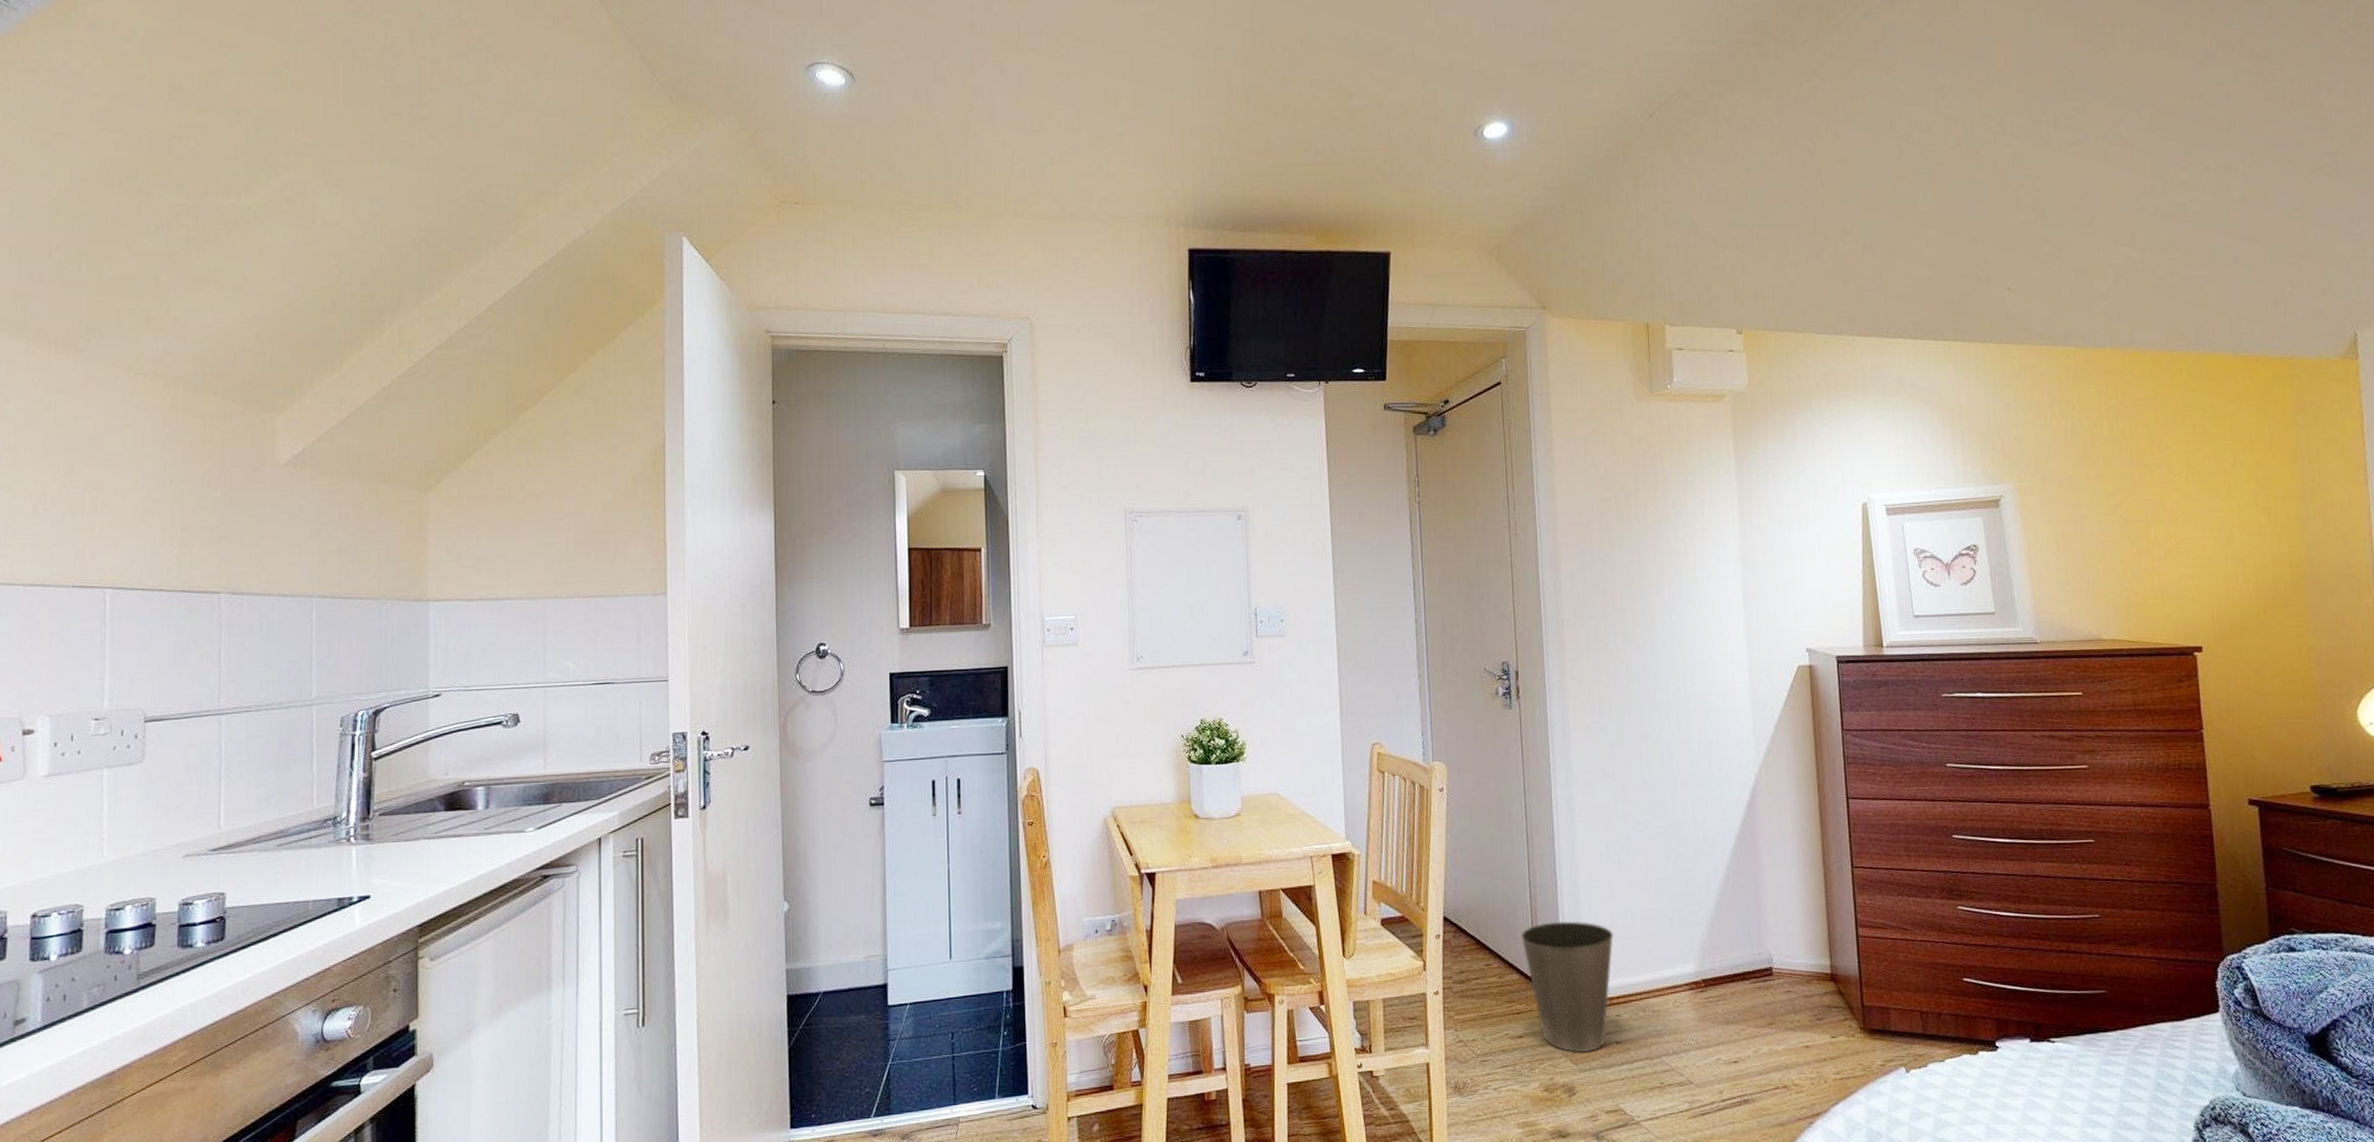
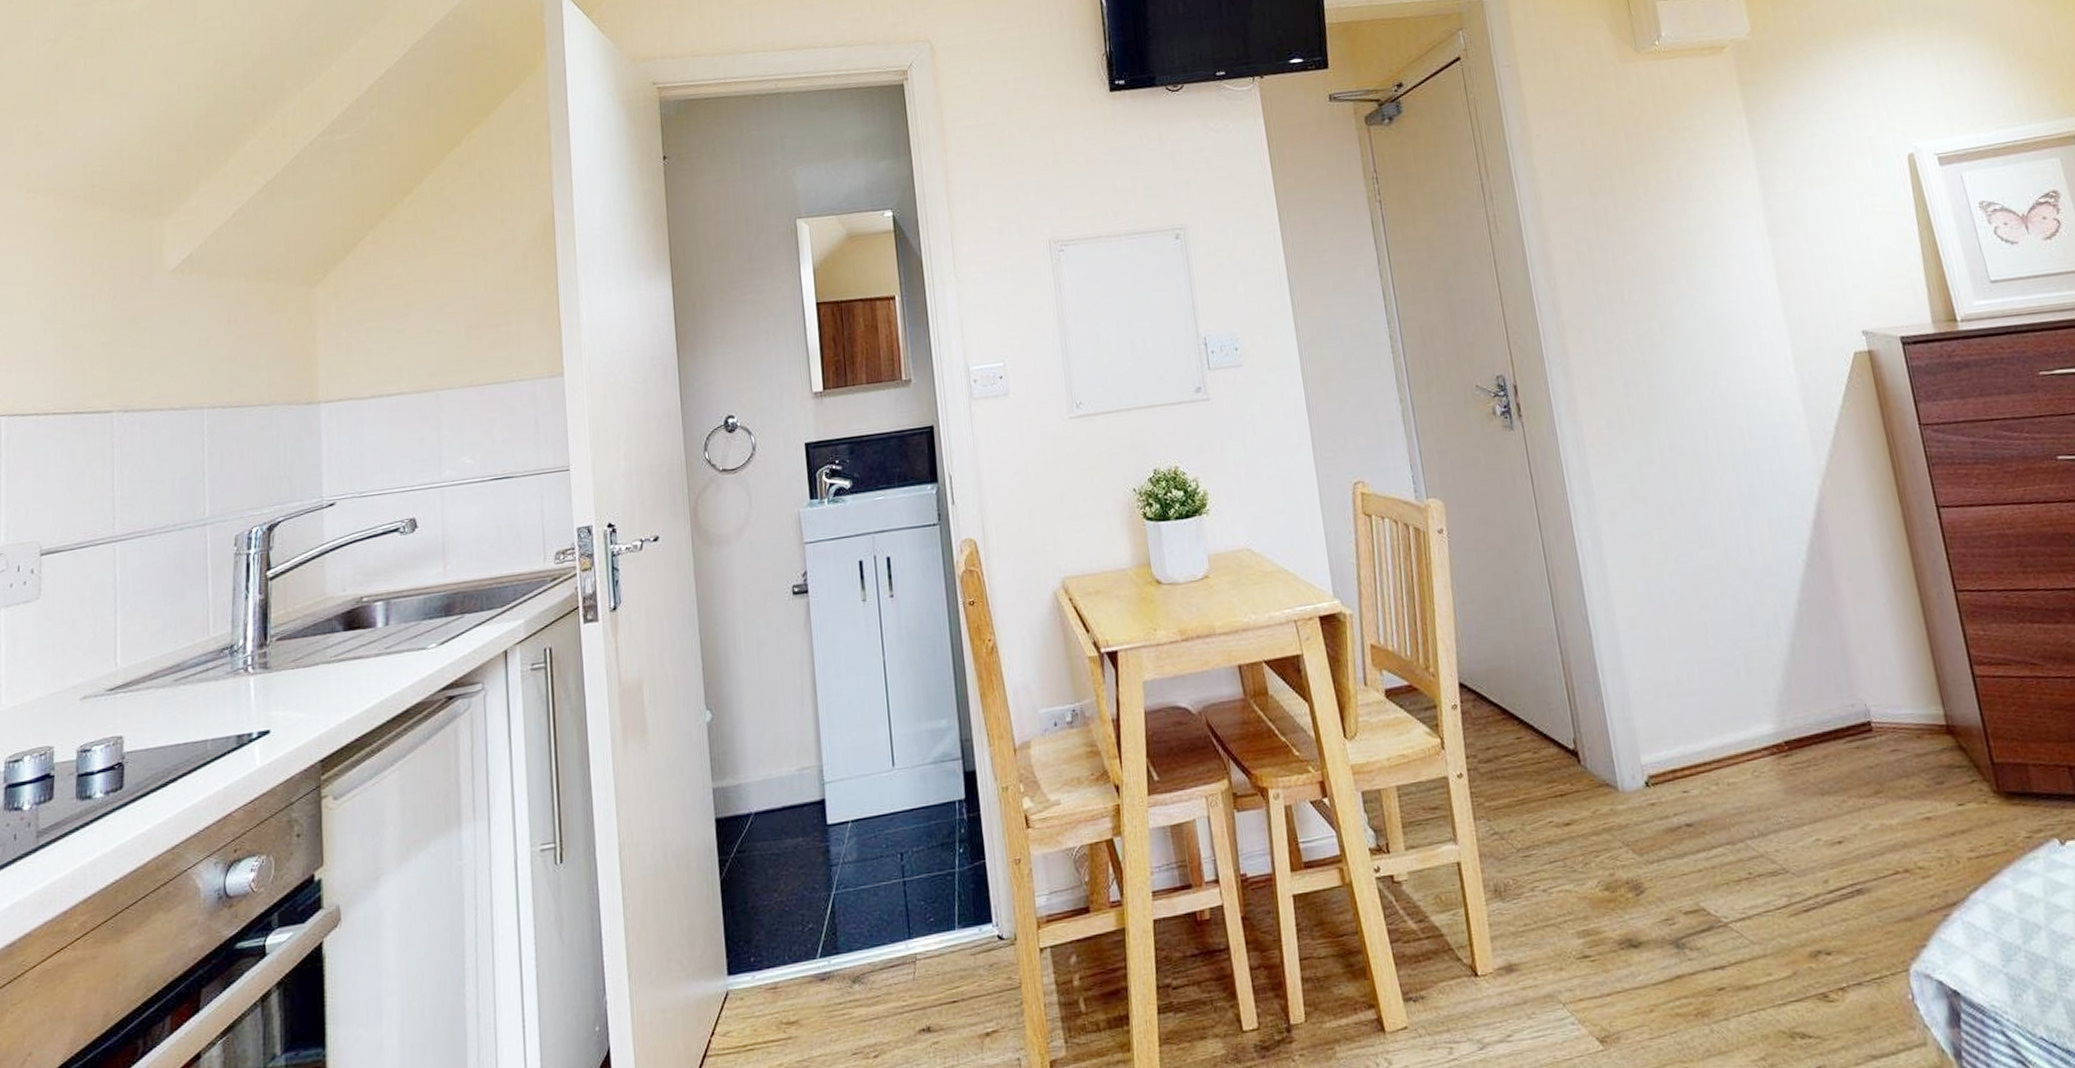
waste basket: present [1520,921,1614,1053] -> none [1554,678,1673,841]

